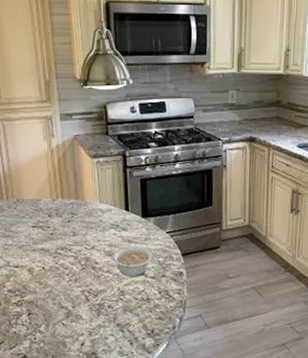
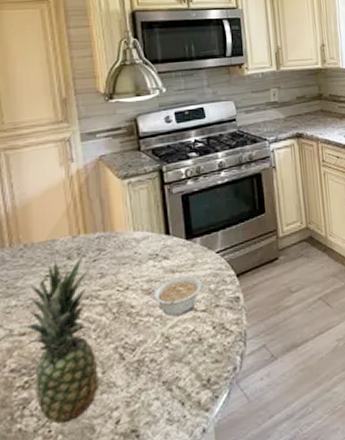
fruit: none [14,215,70,336] -> present [19,255,99,425]

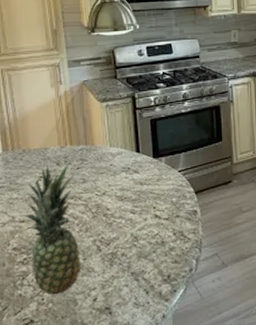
legume: present [153,275,202,317] -> none [125,188,166,221]

